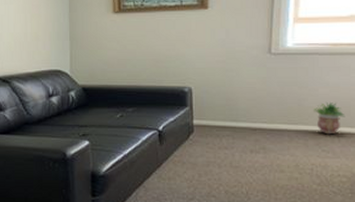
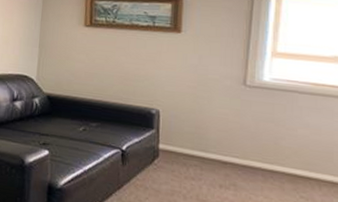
potted plant: present [314,102,345,135] -> none [291,145,328,181]

